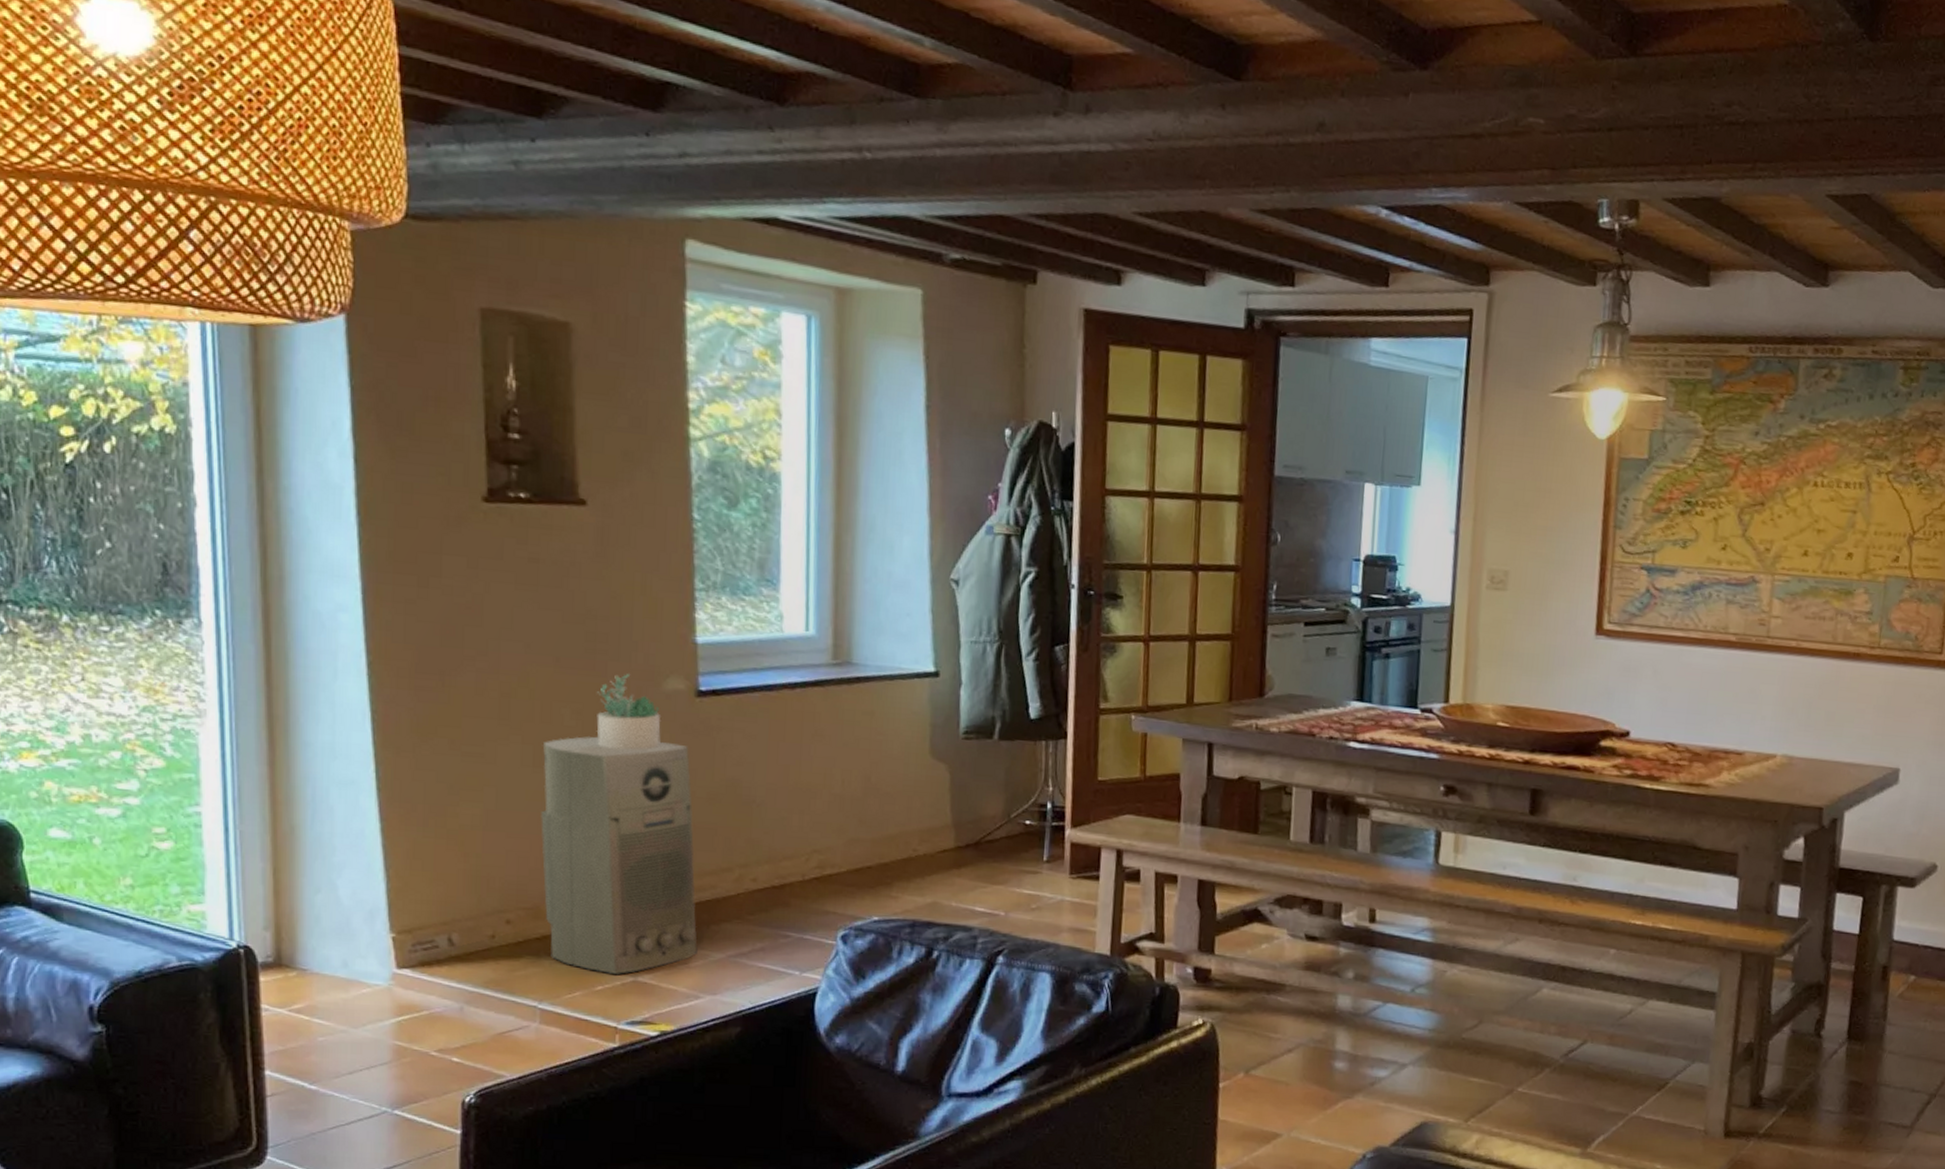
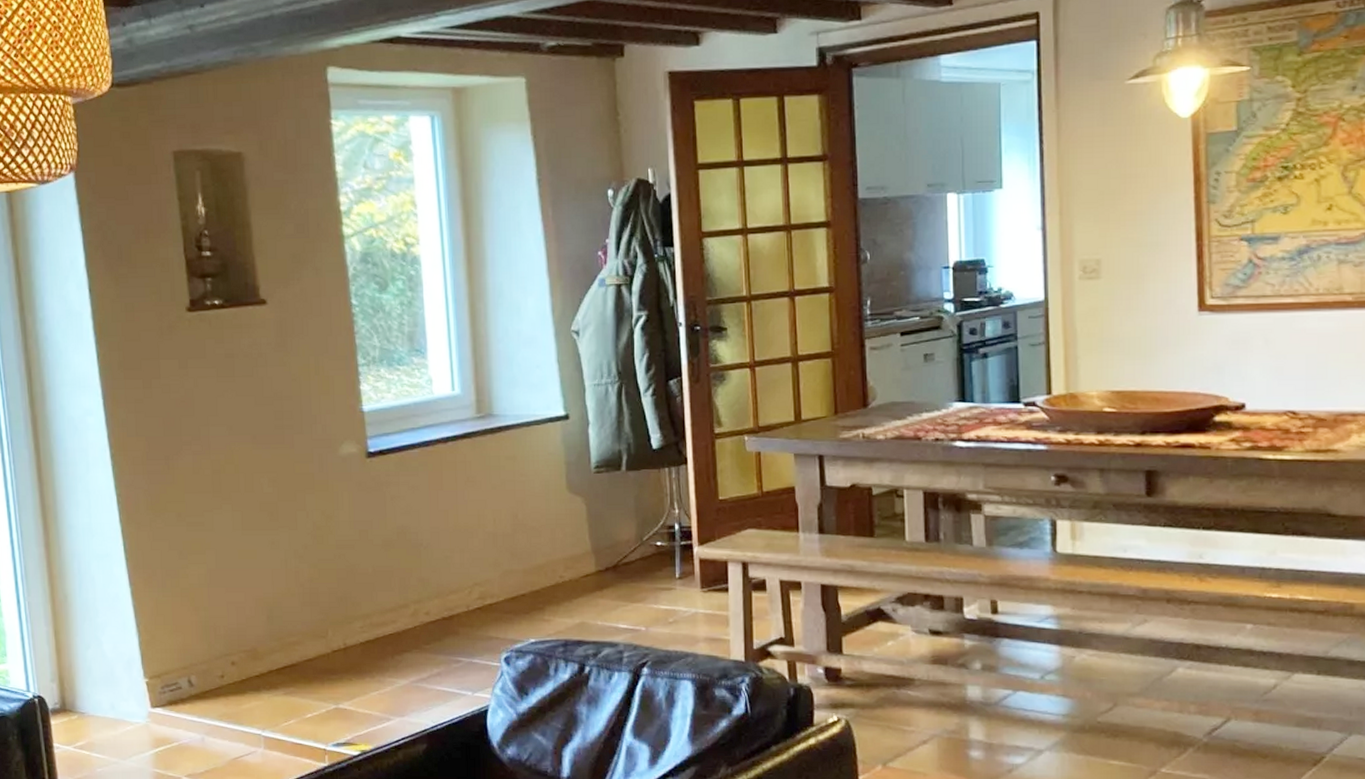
air purifier: present [541,735,698,975] -> none [249,499,385,704]
succulent plant: present [596,674,661,750] -> none [287,444,341,509]

